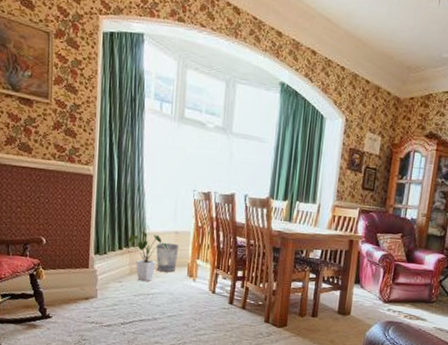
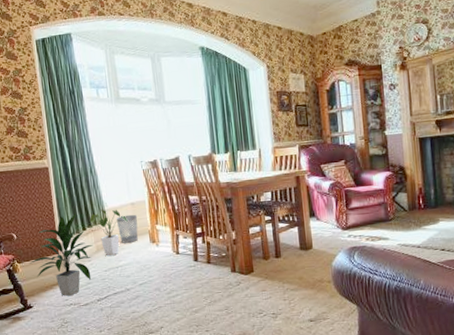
indoor plant: none [55,230,127,314] -> present [29,214,93,296]

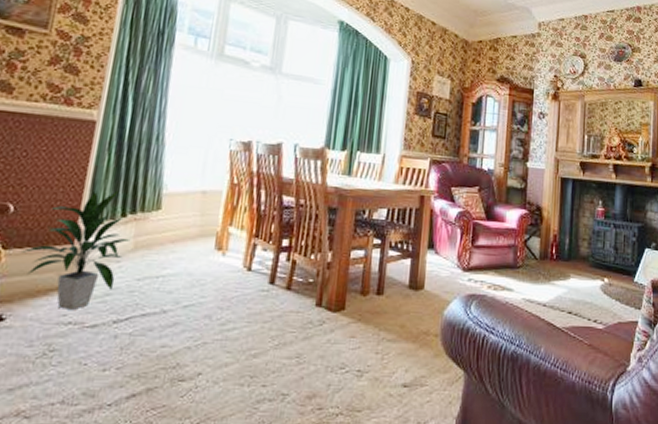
house plant: present [89,209,128,256] -> none [131,192,191,260]
wastebasket: present [116,214,138,243] -> none [173,205,207,245]

